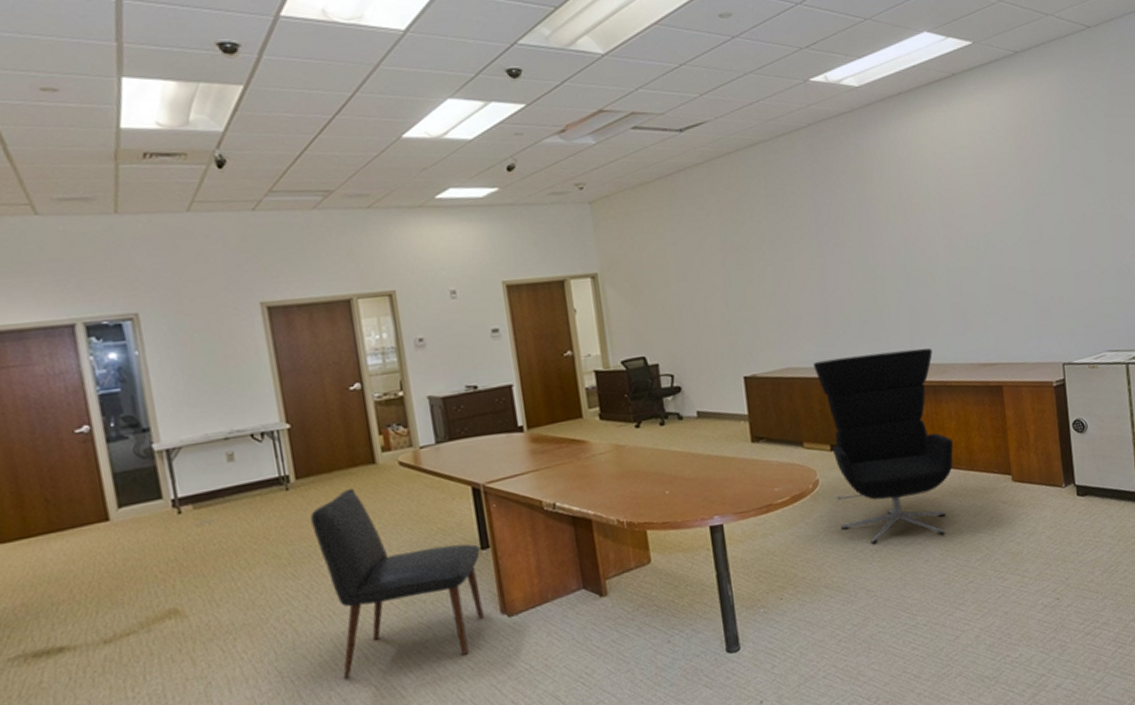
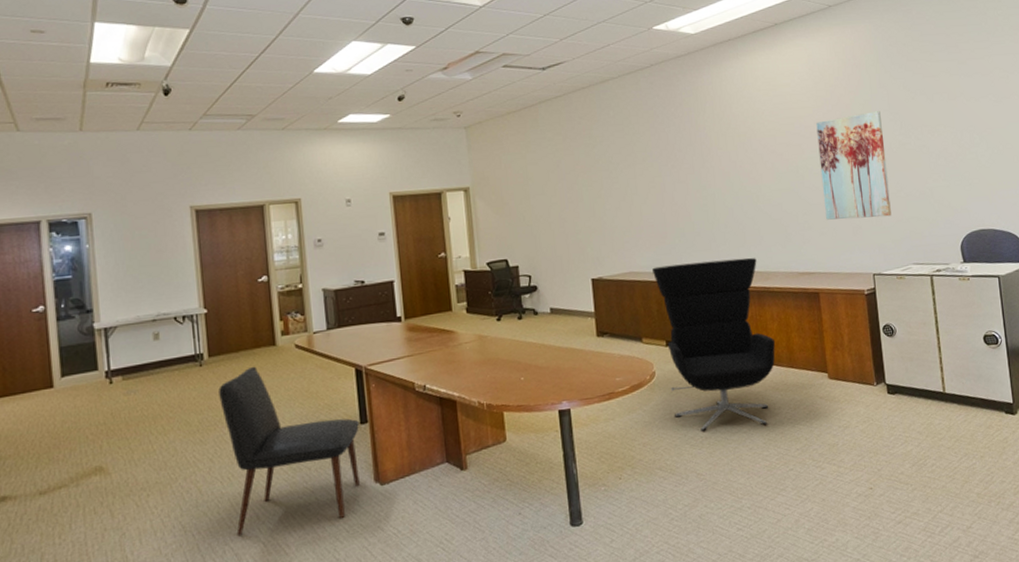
wall art: none [1000,176,1084,303] -> present [816,111,892,220]

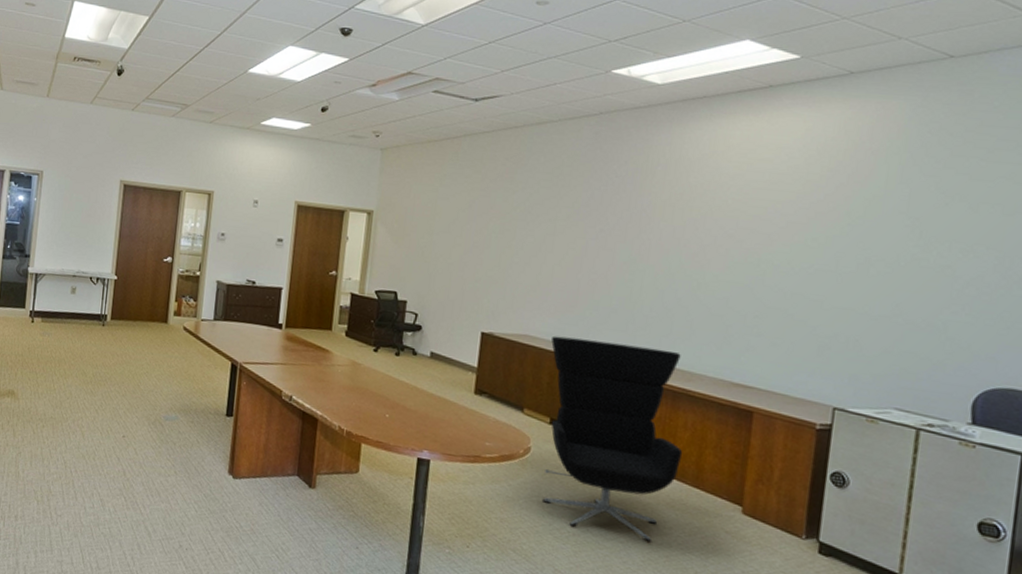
chair: present [218,366,360,535] -> none [105,337,225,497]
wall art: present [816,111,892,220] -> none [784,211,894,344]

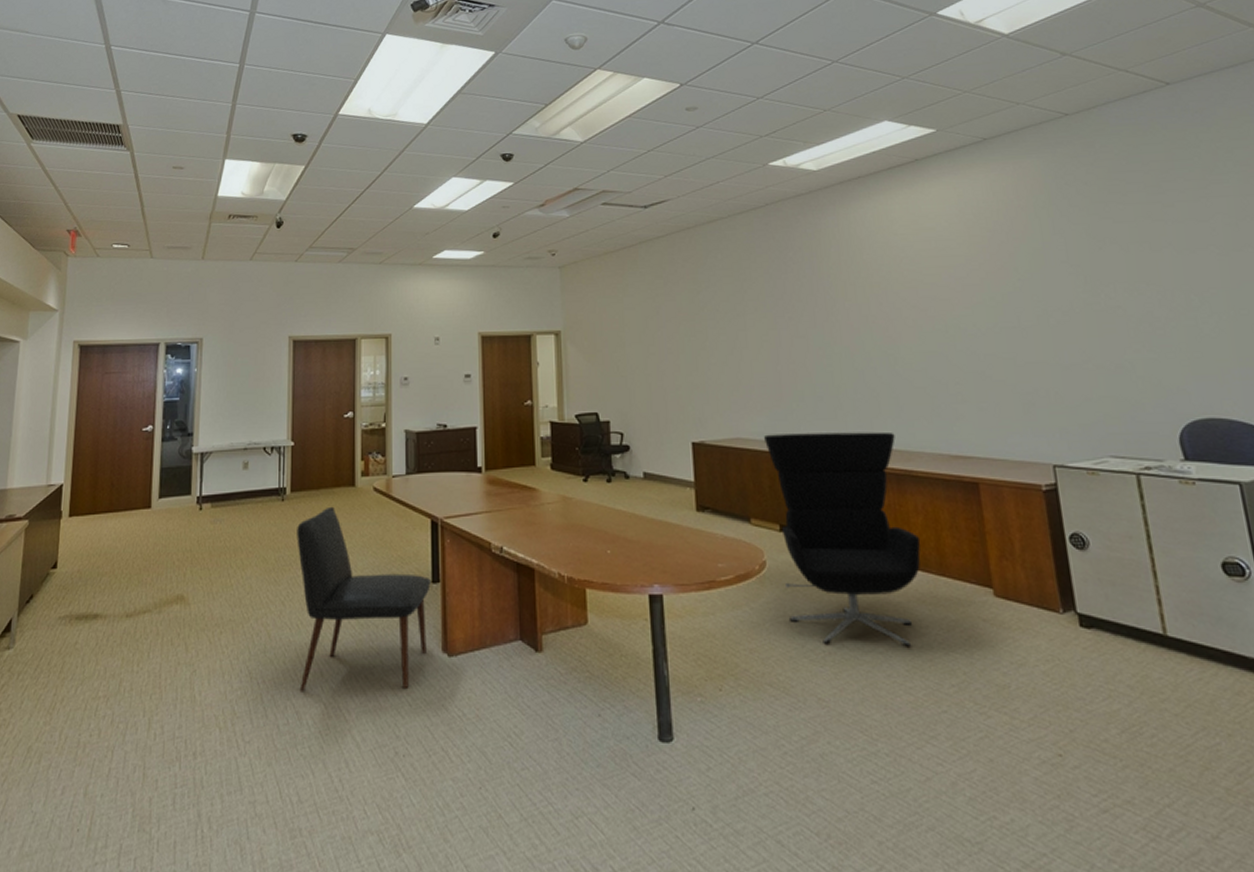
chair: none [105,337,225,497] -> present [297,506,431,691]

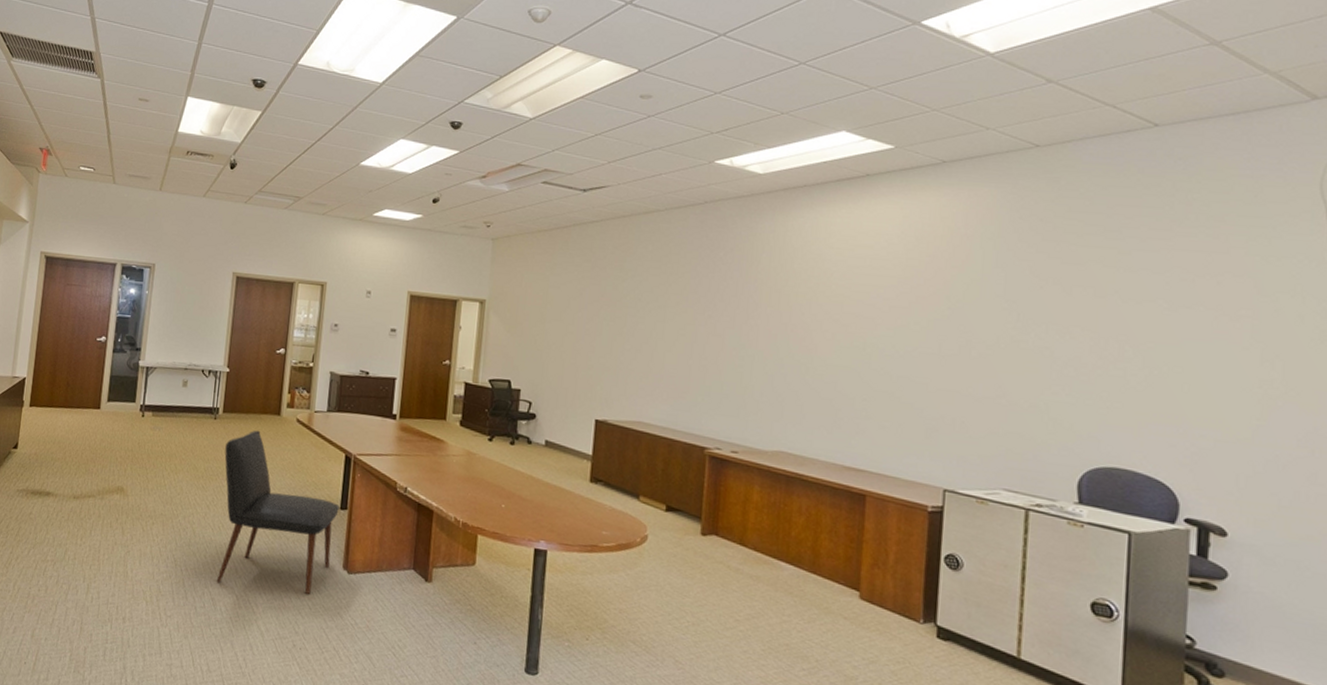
office chair: present [764,431,921,647] -> none [660,422,799,631]

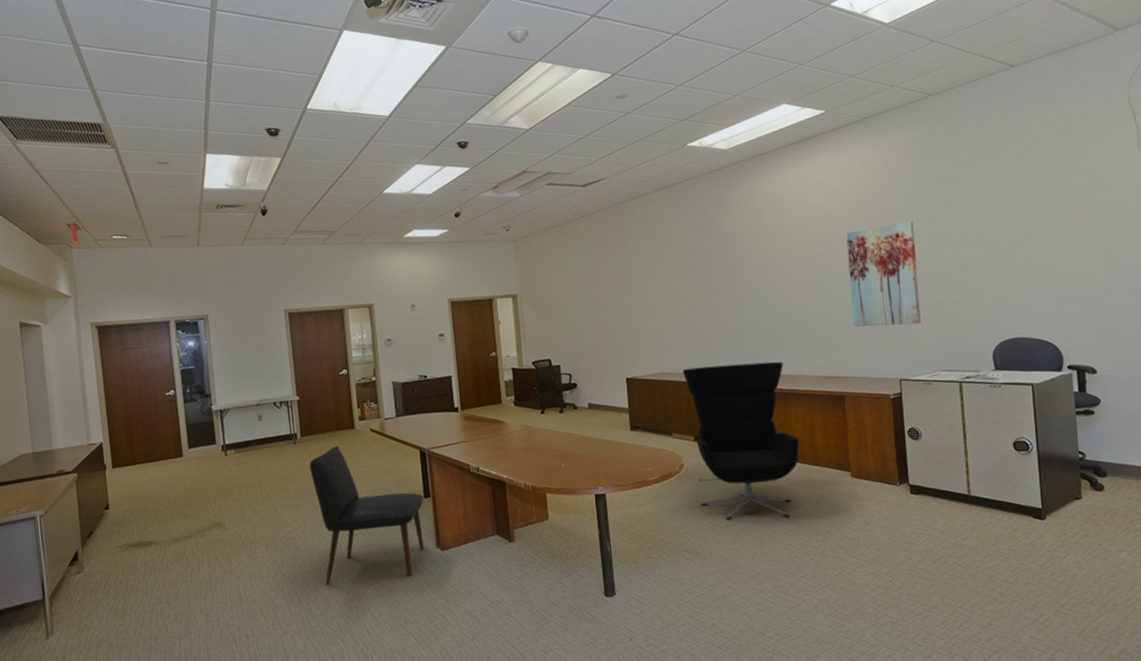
office chair: none [660,422,799,631] -> present [683,361,800,520]
wall art: none [892,294,991,425] -> present [846,221,921,327]

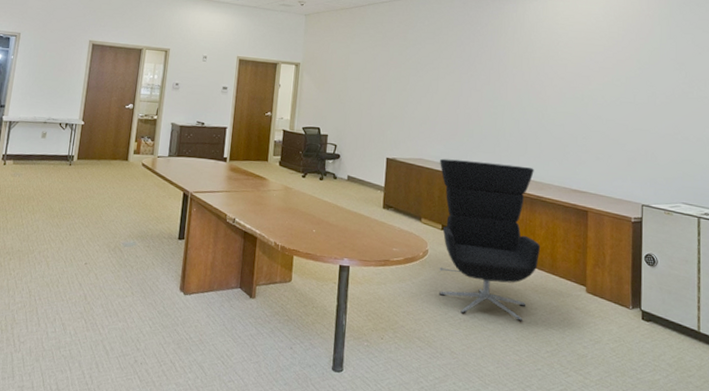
chair: present [309,445,424,585] -> none [67,173,177,315]
wall art: present [846,221,921,327] -> none [603,58,668,155]

